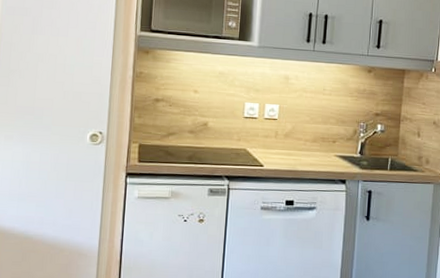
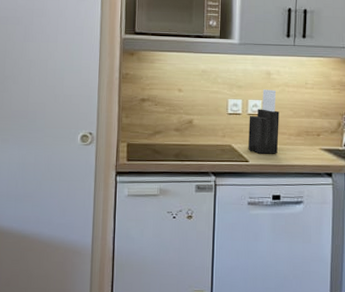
knife block: none [263,94,296,160] -> present [248,89,280,154]

